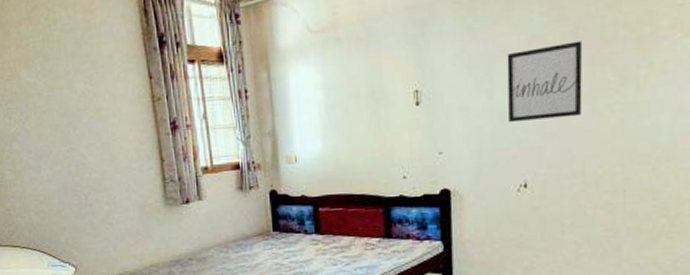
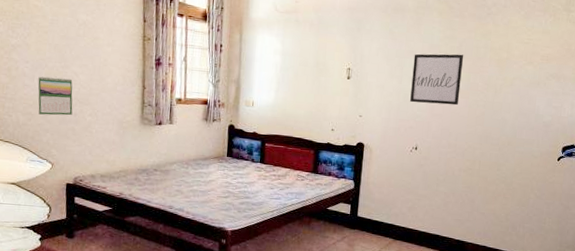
calendar: none [44,163,88,211] -> present [37,76,73,116]

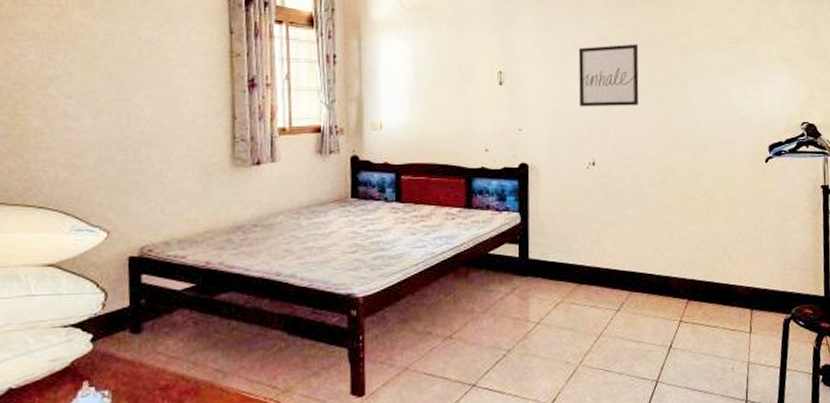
calendar: present [37,76,73,116] -> none [85,113,136,166]

